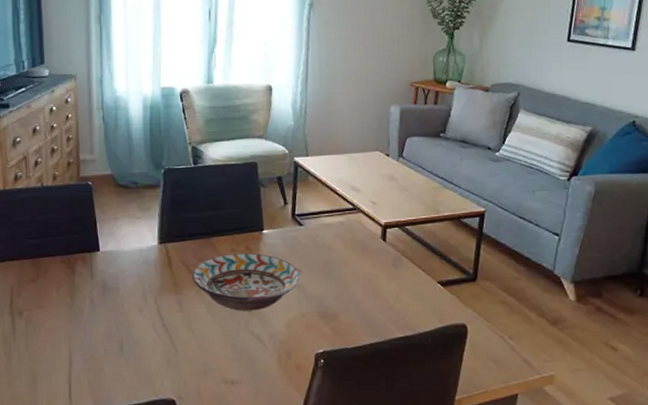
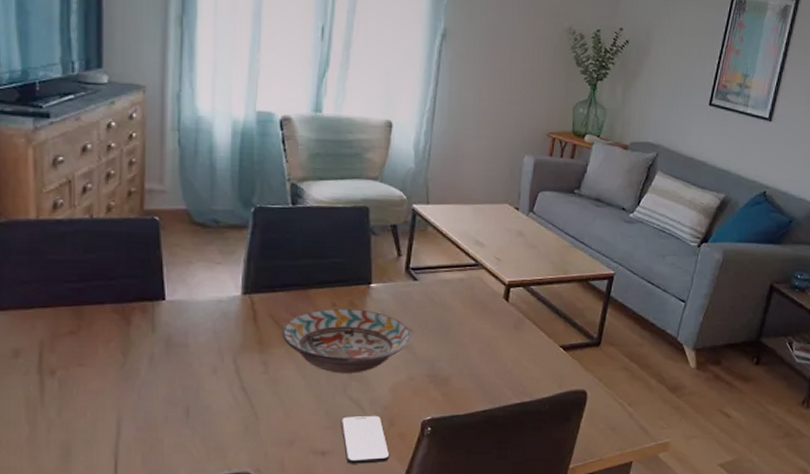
smartphone: none [245,349,289,393] -> present [341,416,390,464]

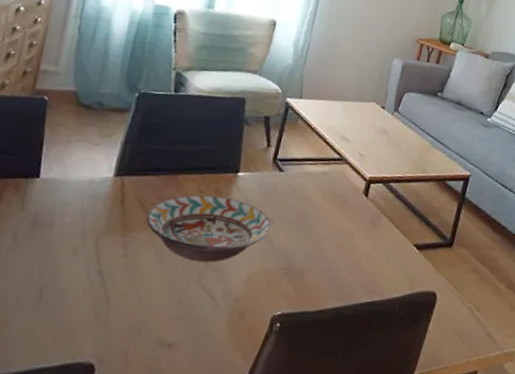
smartphone: present [341,416,390,464] -> none [191,307,236,360]

